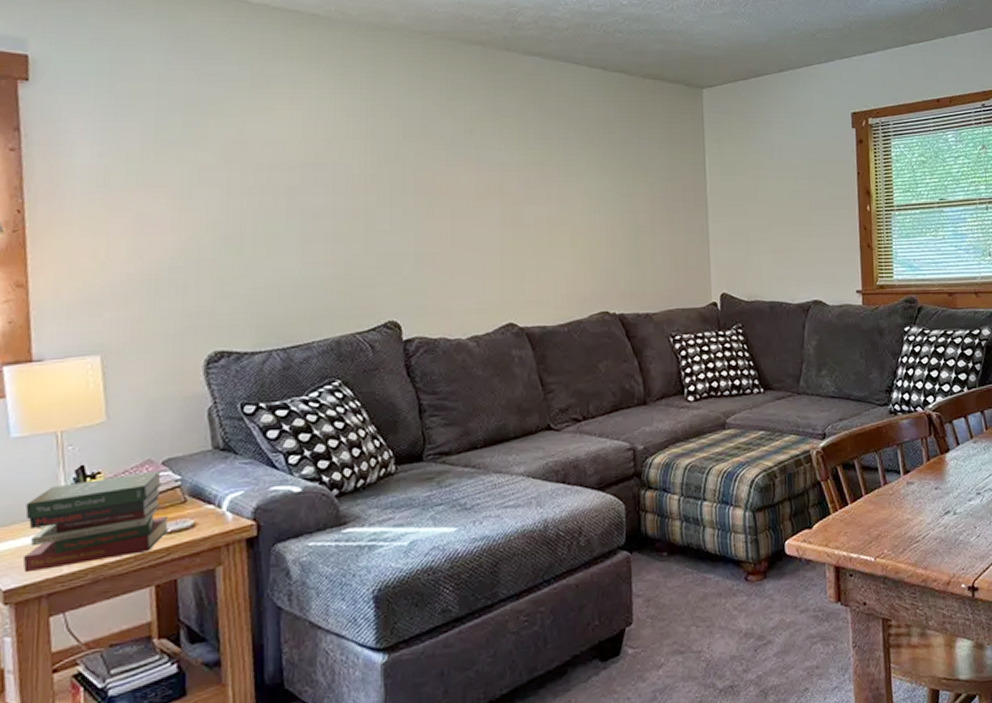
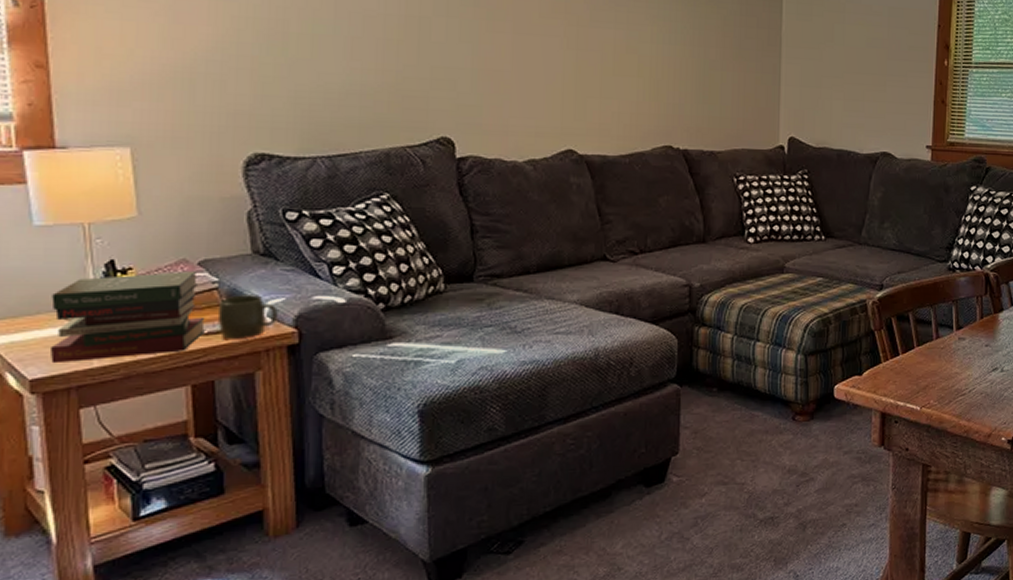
mug: none [180,490,237,538] -> present [217,295,278,341]

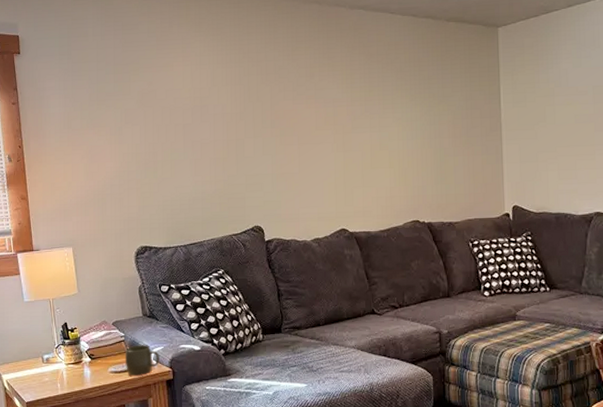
books: present [49,270,205,364] -> none [35,328,118,392]

